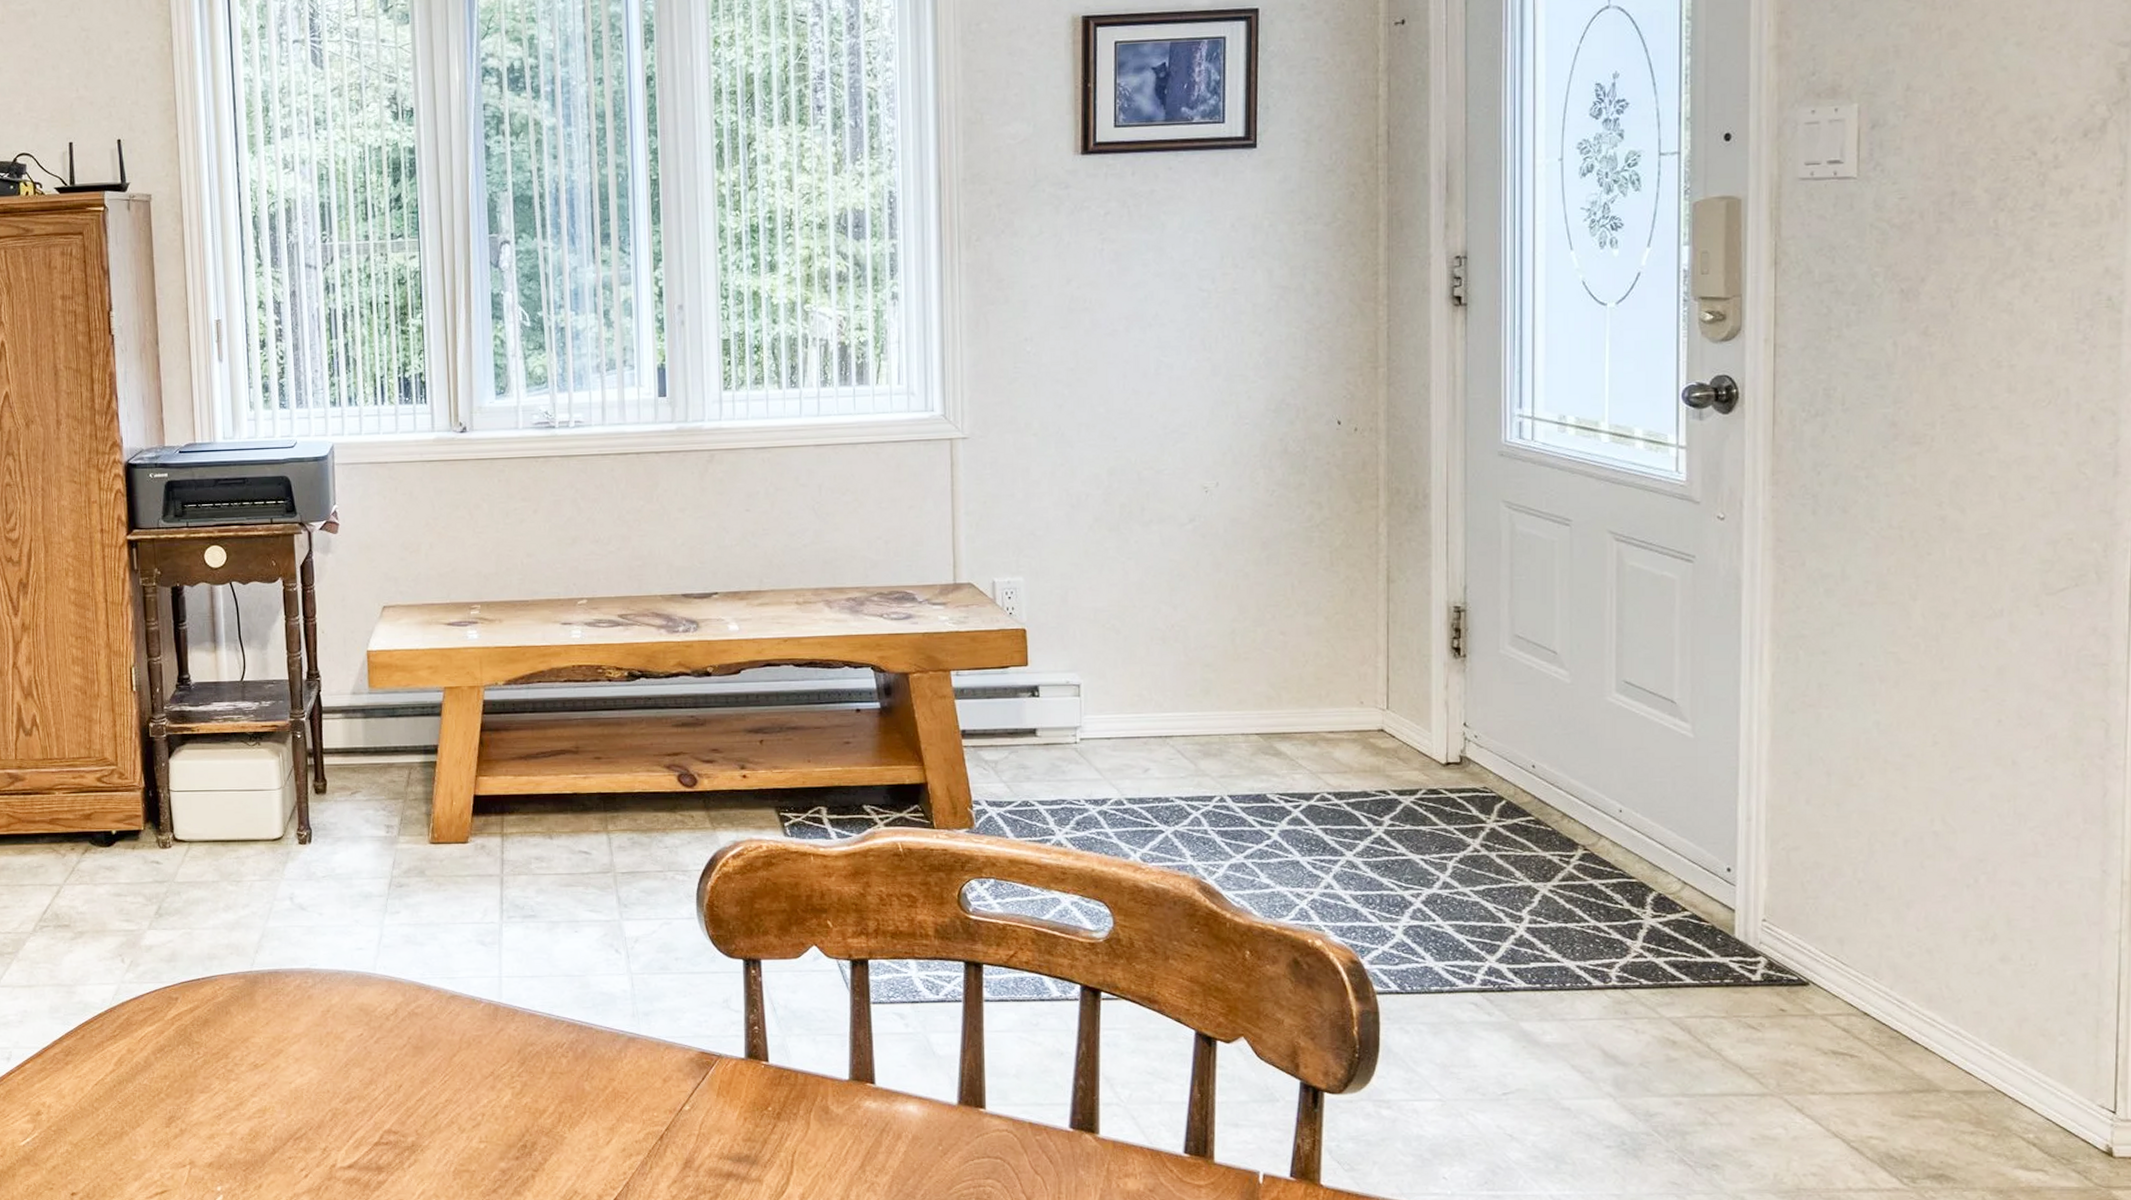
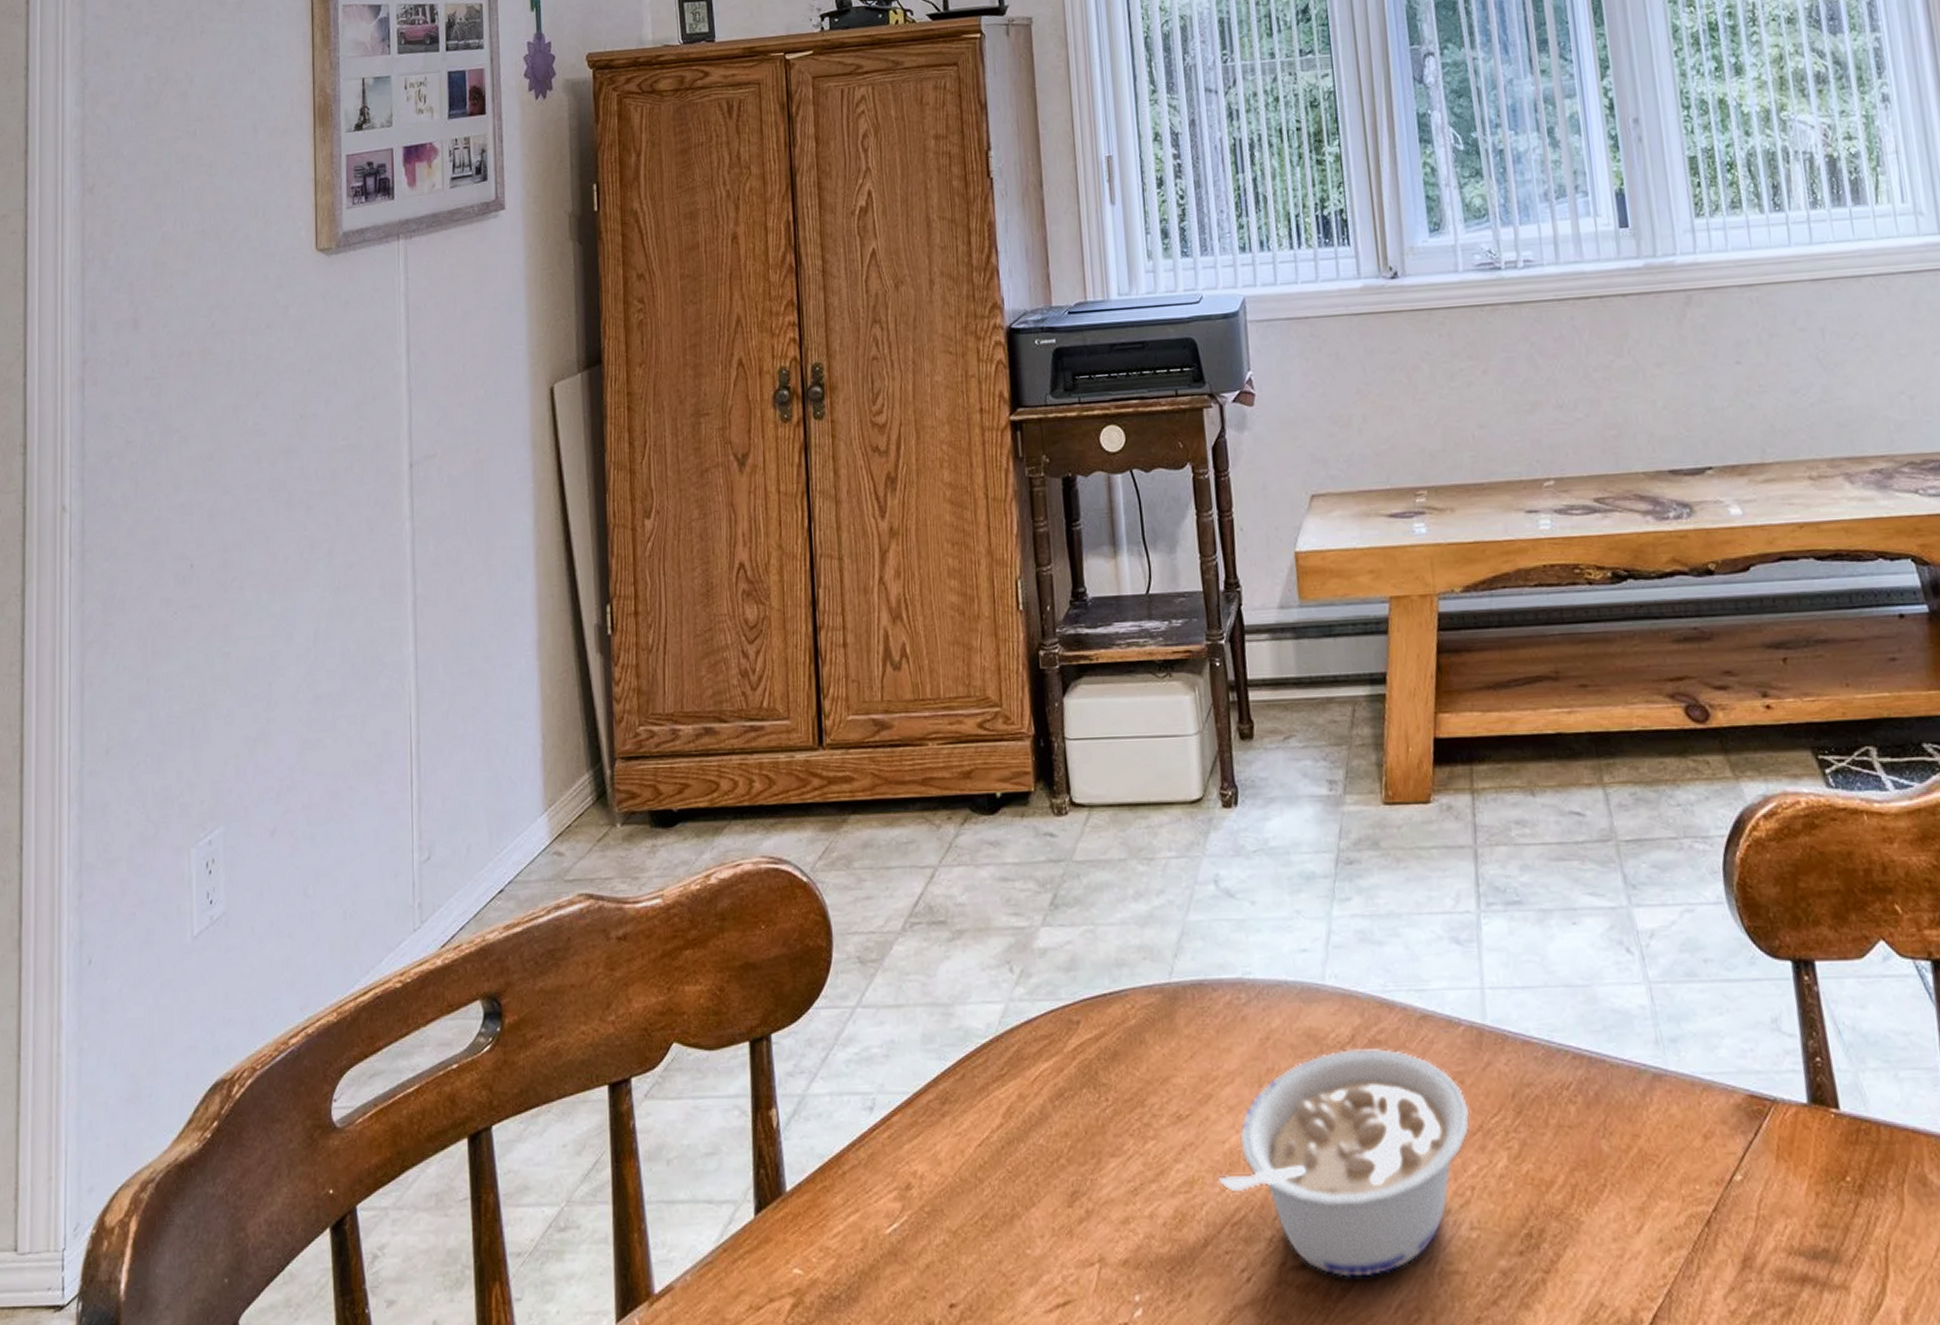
legume: none [285,1019,485,1174] -> present [1218,1049,1470,1277]

